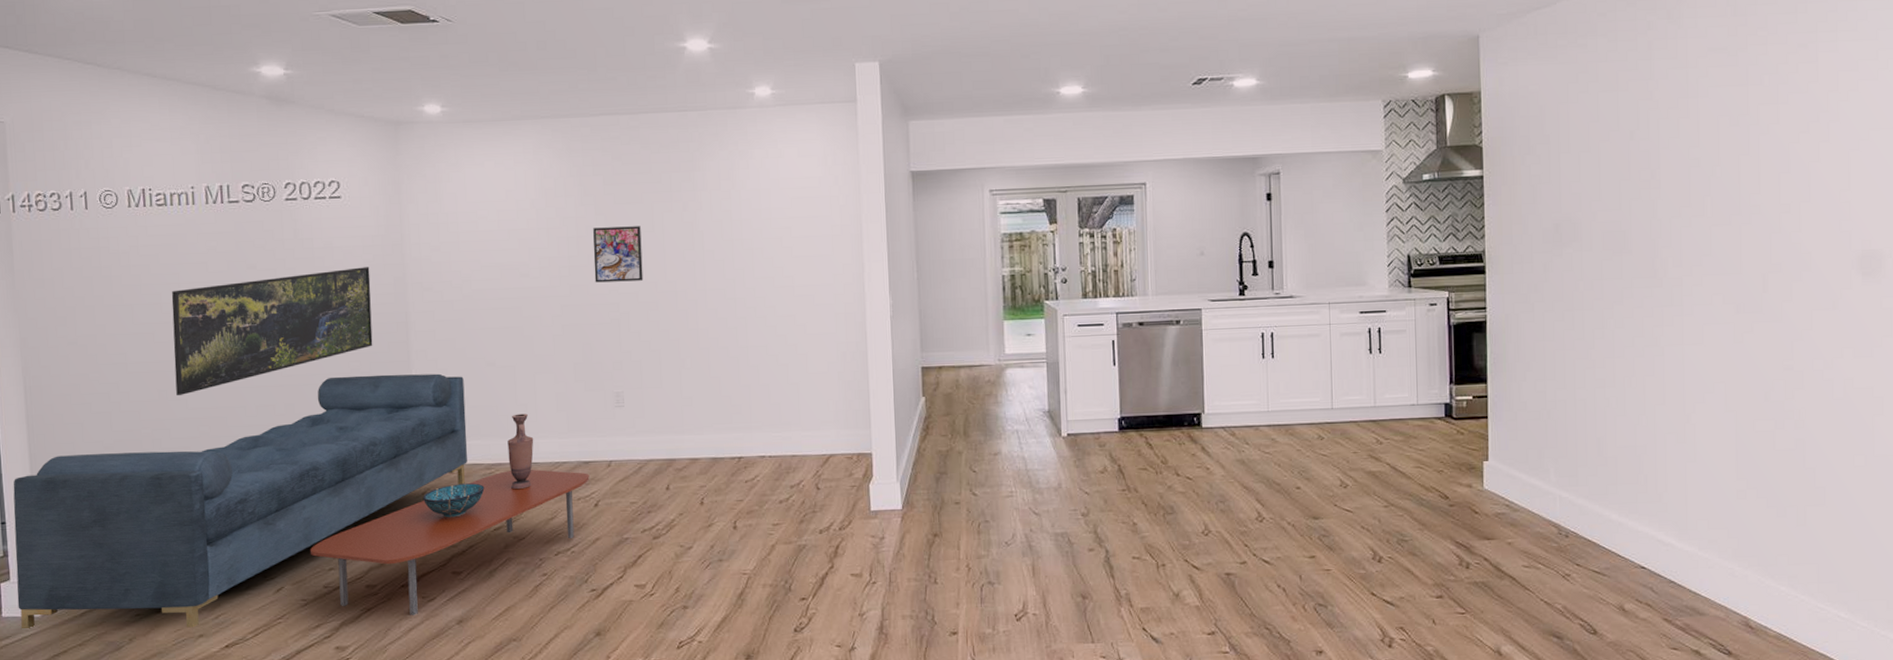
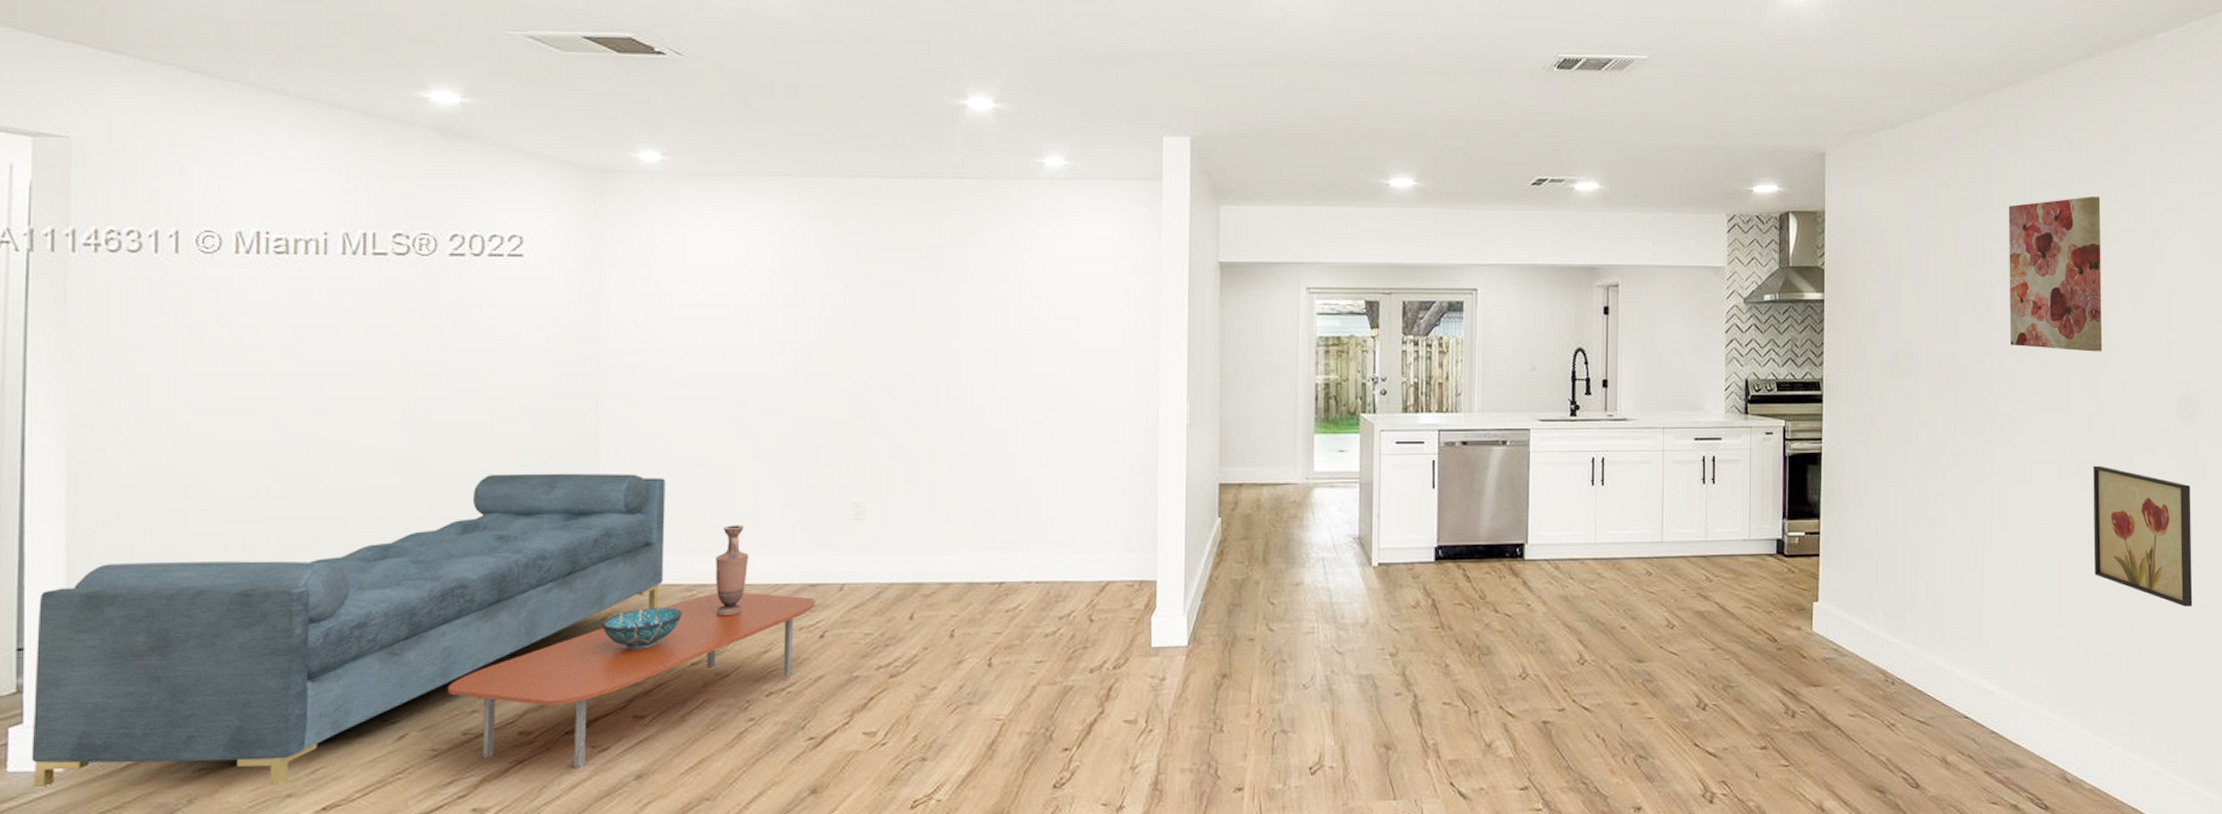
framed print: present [171,267,373,395] -> none [281,341,554,491]
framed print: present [593,226,644,283] -> none [838,308,899,372]
wall art: none [1671,60,1776,213] -> present [2008,197,2103,352]
wall art: none [1769,323,1881,459] -> present [2093,465,2193,607]

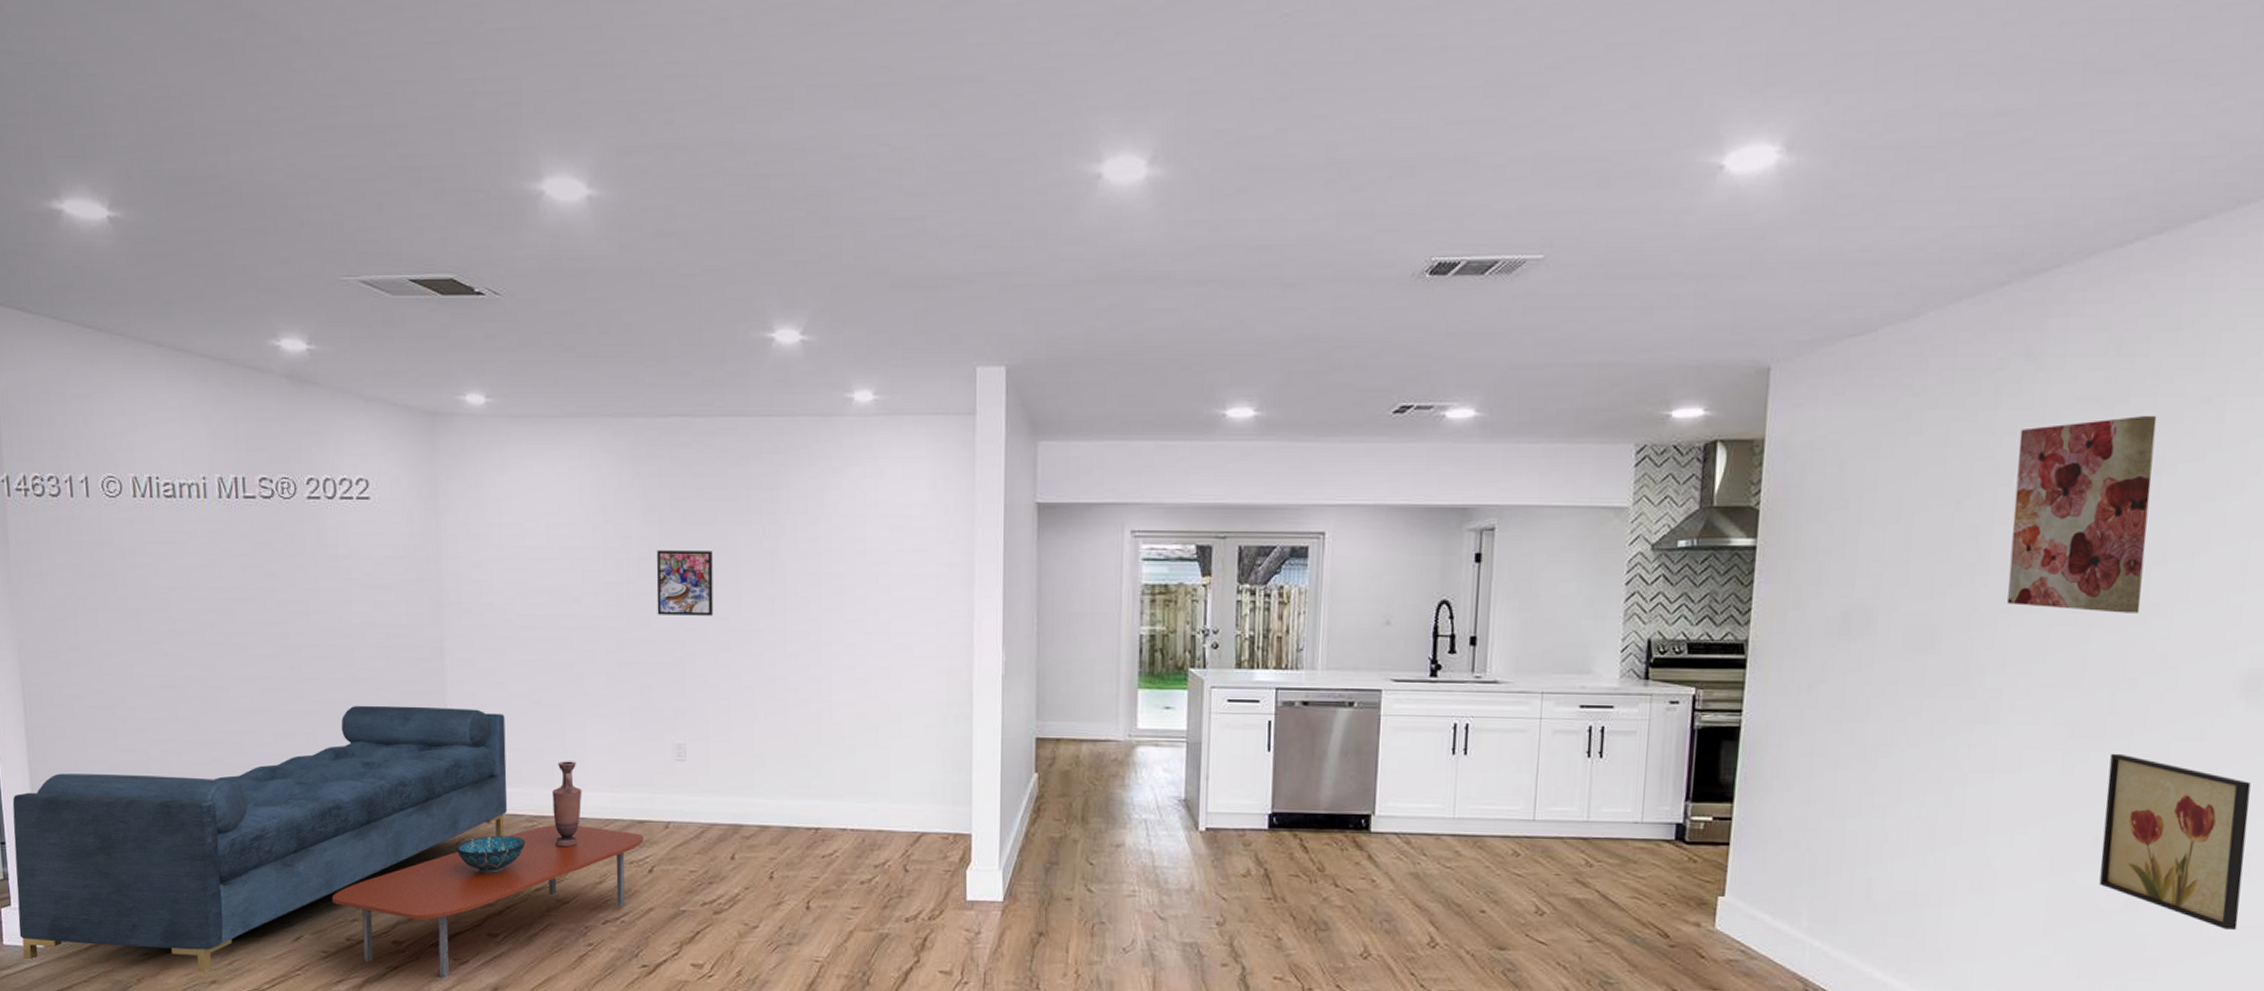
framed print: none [838,308,899,372] -> present [656,550,714,616]

